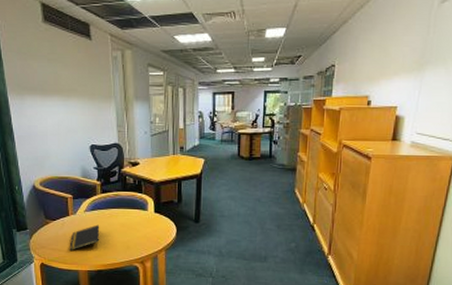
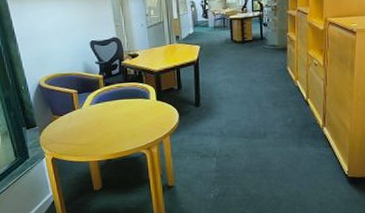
notepad: present [69,224,100,251] -> none [78,116,107,143]

